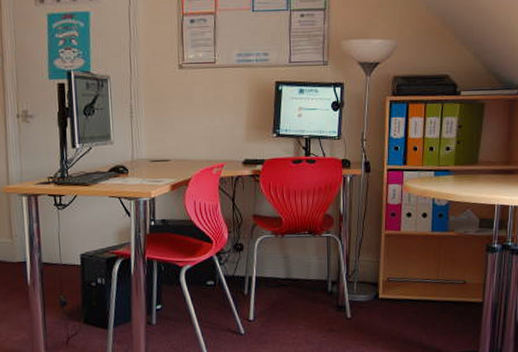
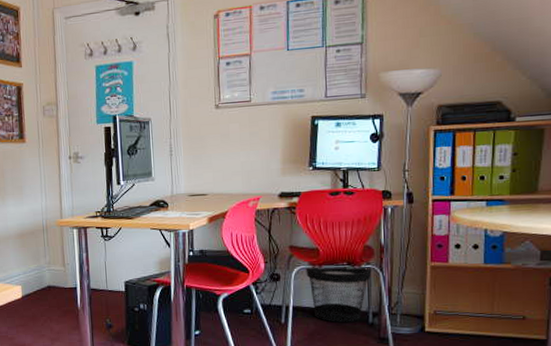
wastebasket: none [268,235,332,292] -> present [305,266,372,322]

